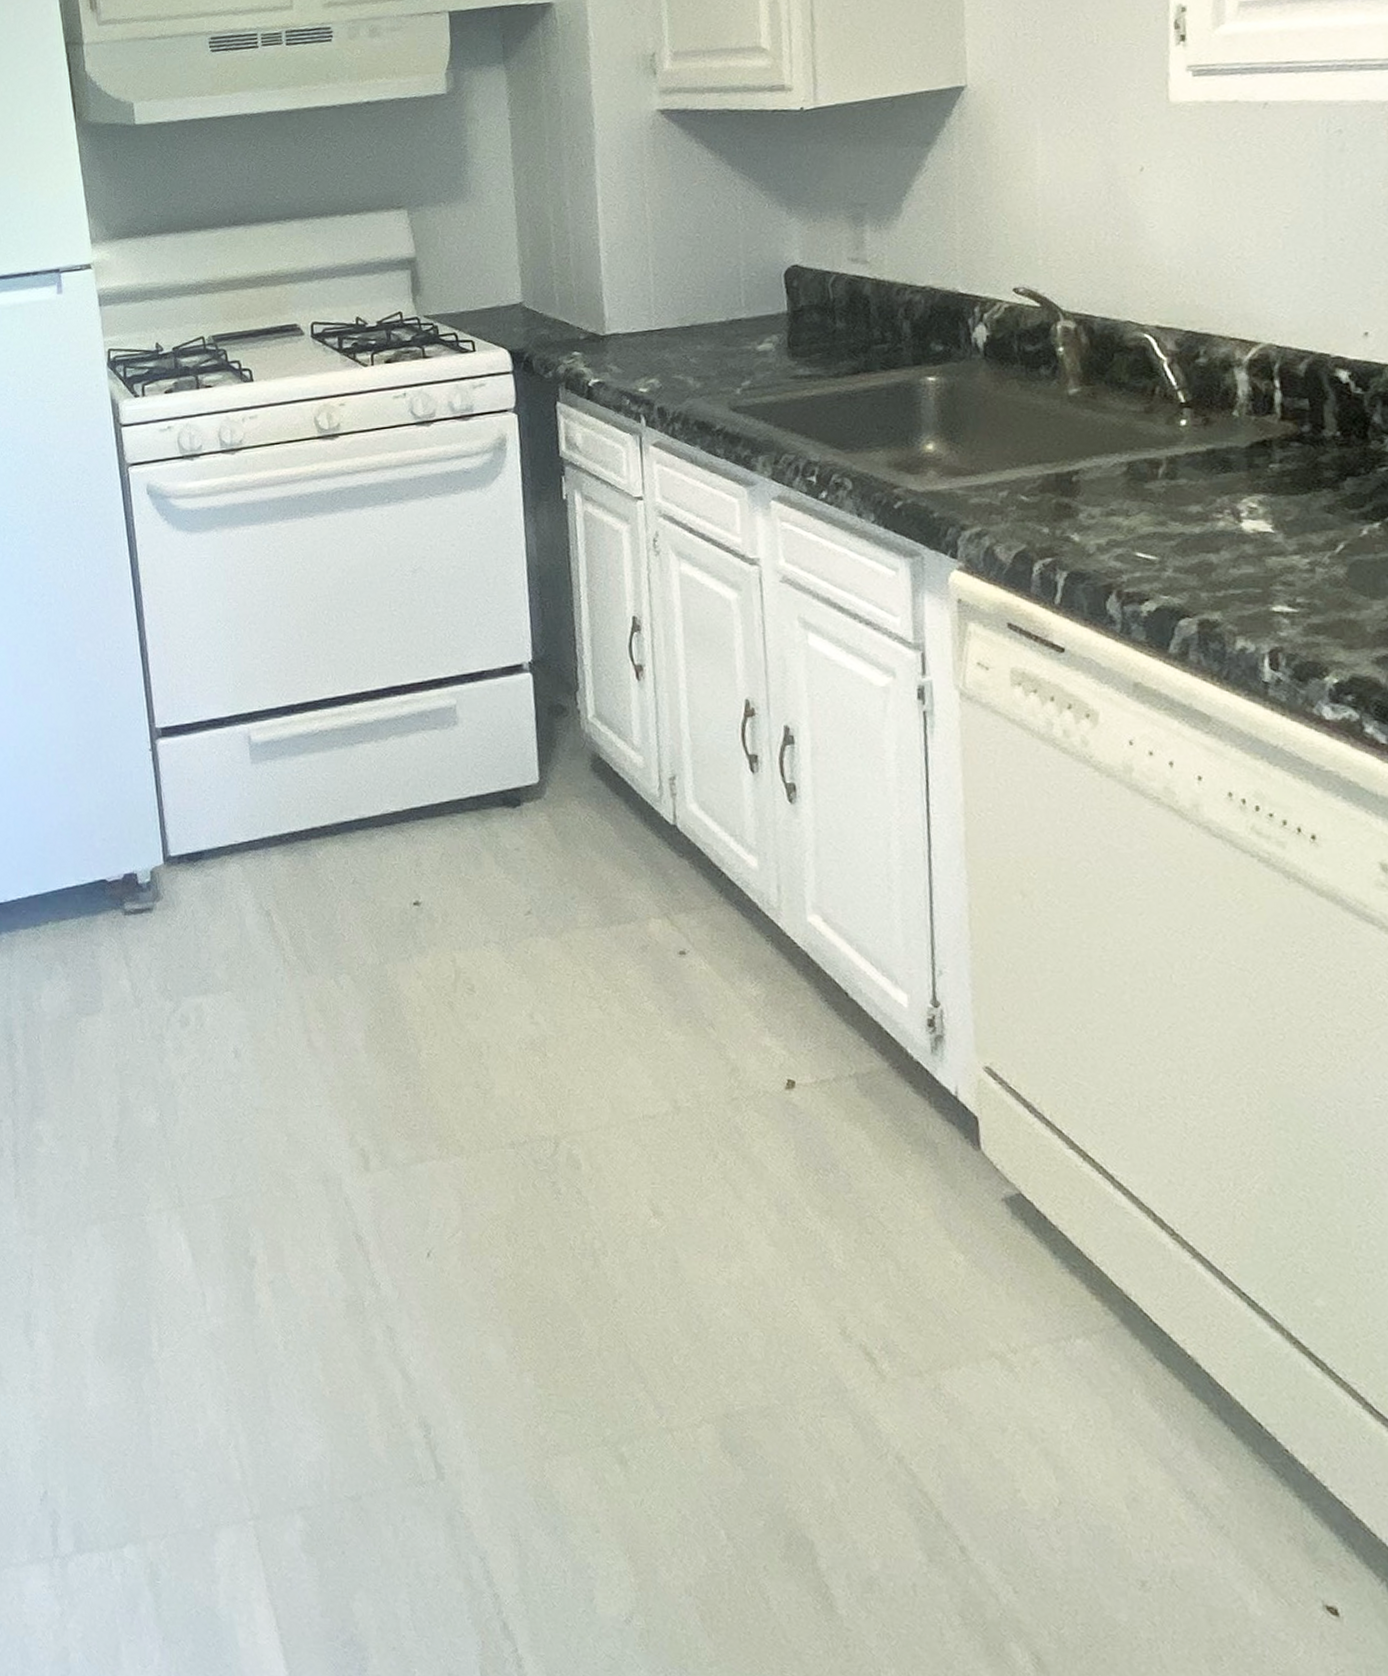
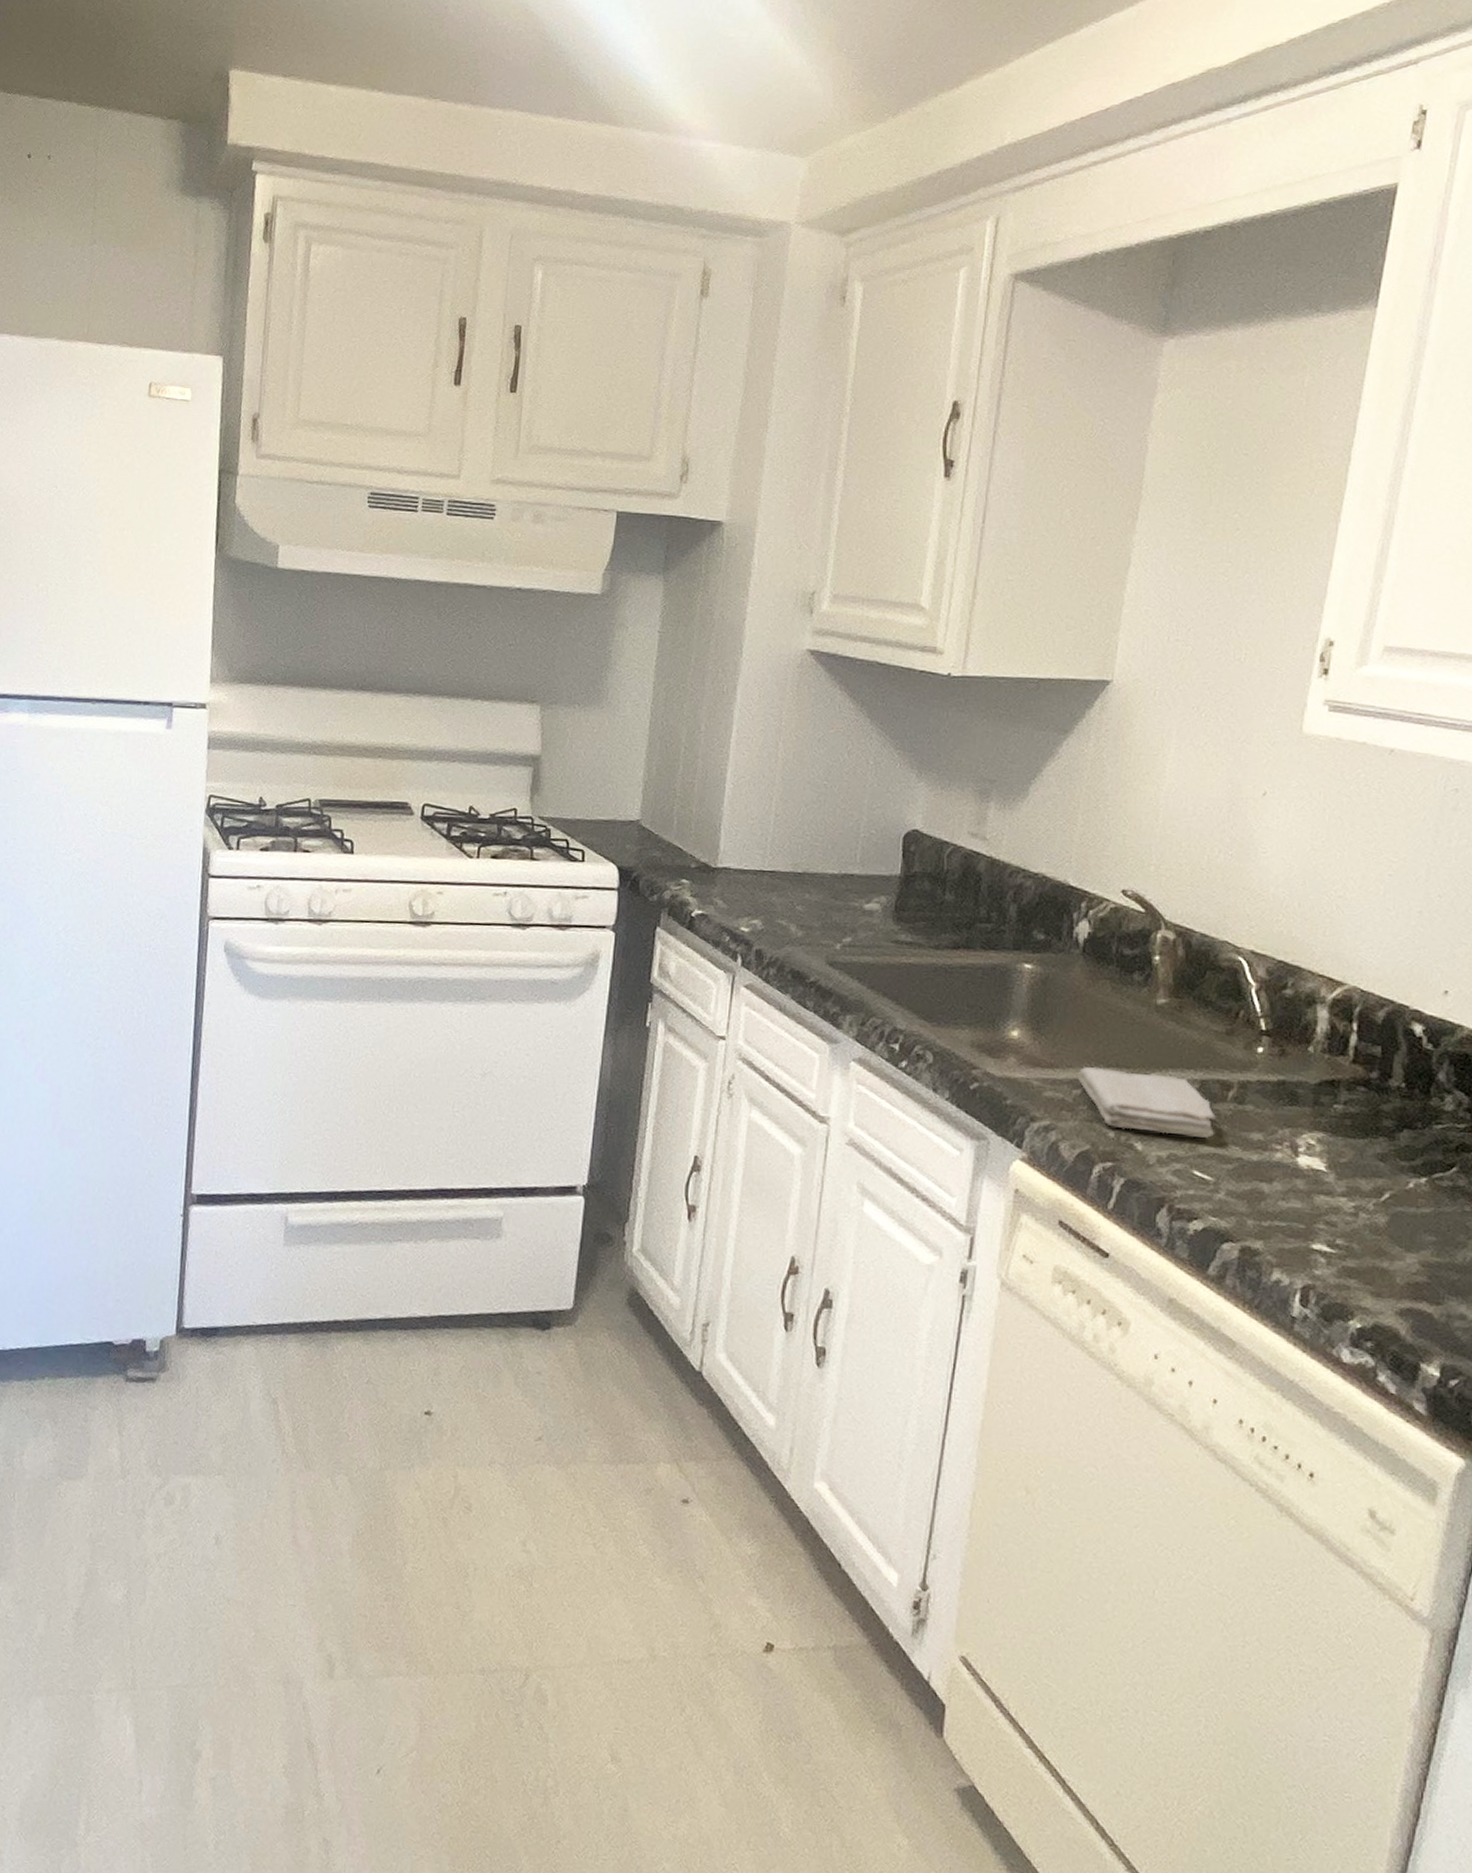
washcloth: none [1000,462,1152,523] -> present [1077,1066,1216,1138]

